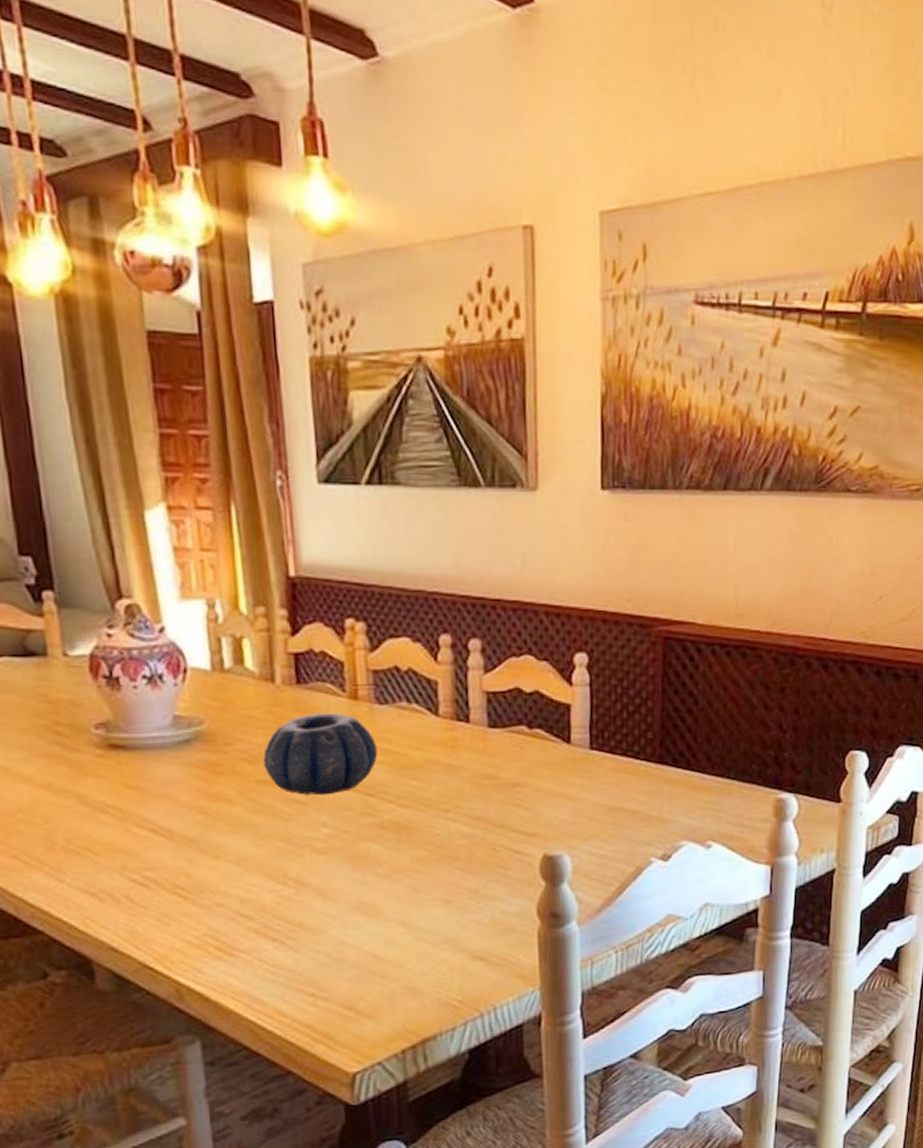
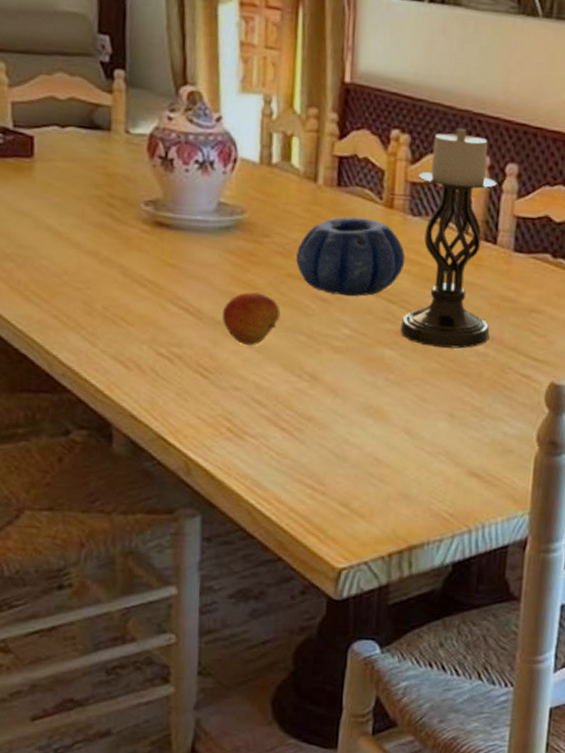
fruit: none [193,804,255,860] -> present [222,292,281,346]
candle holder: none [380,609,475,835] -> present [400,128,497,349]

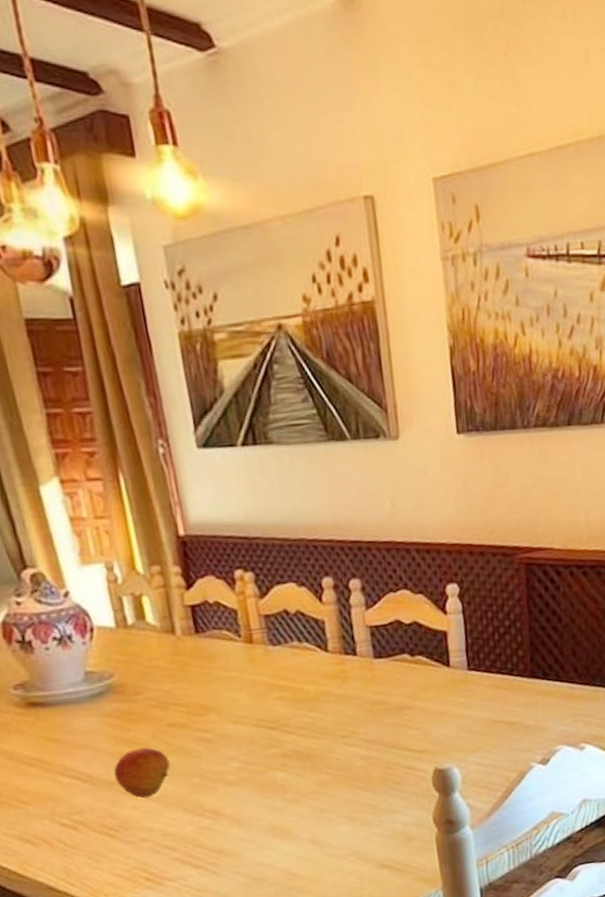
decorative bowl: present [296,216,406,297] -> none [171,657,276,734]
candle holder: present [400,128,497,349] -> none [270,556,370,761]

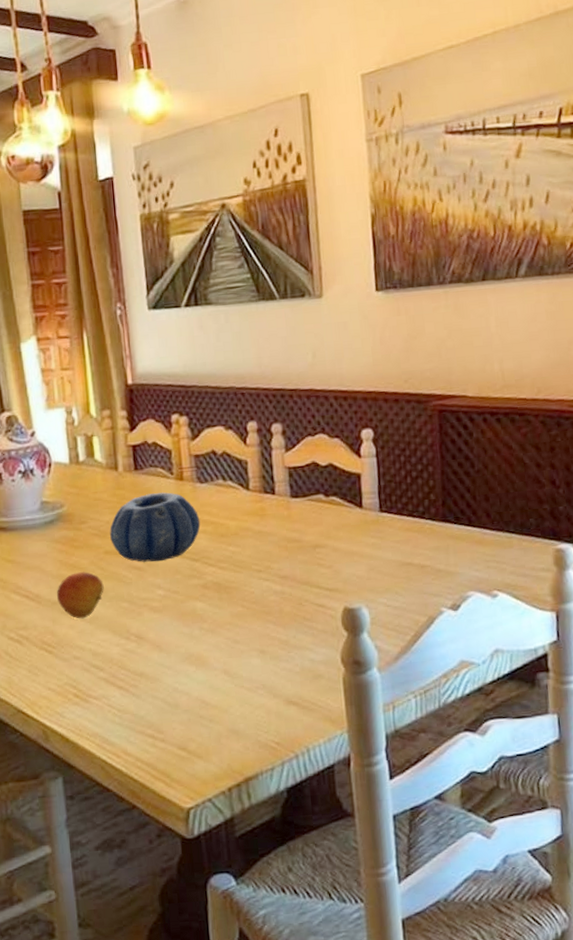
decorative bowl: none [171,657,276,734] -> present [110,492,201,562]

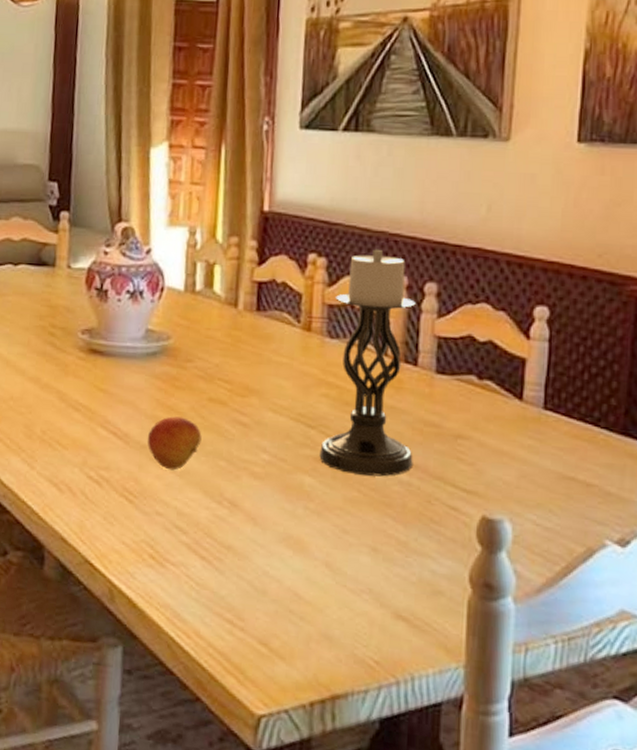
decorative bowl: present [110,492,201,562] -> none [217,340,324,421]
candle holder: none [200,402,283,593] -> present [319,249,416,477]

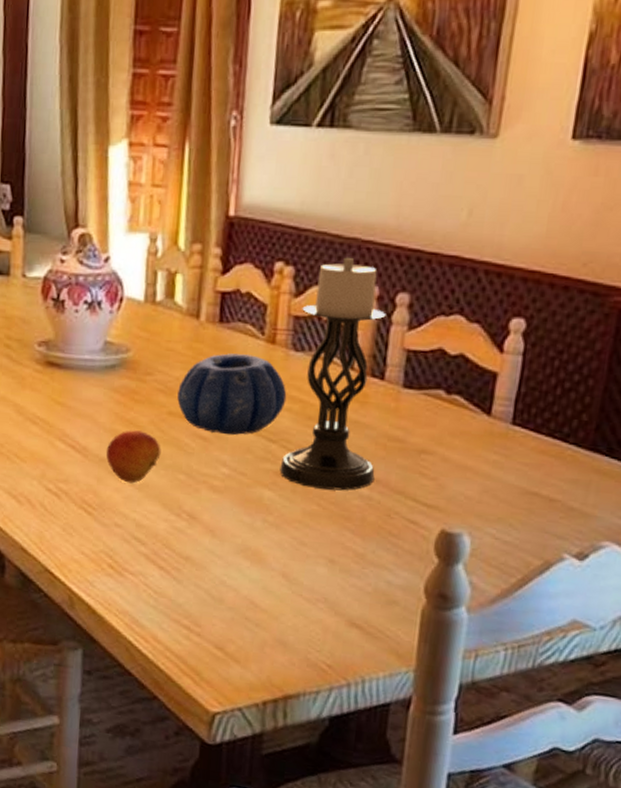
decorative bowl: none [217,340,324,421] -> present [177,353,287,436]

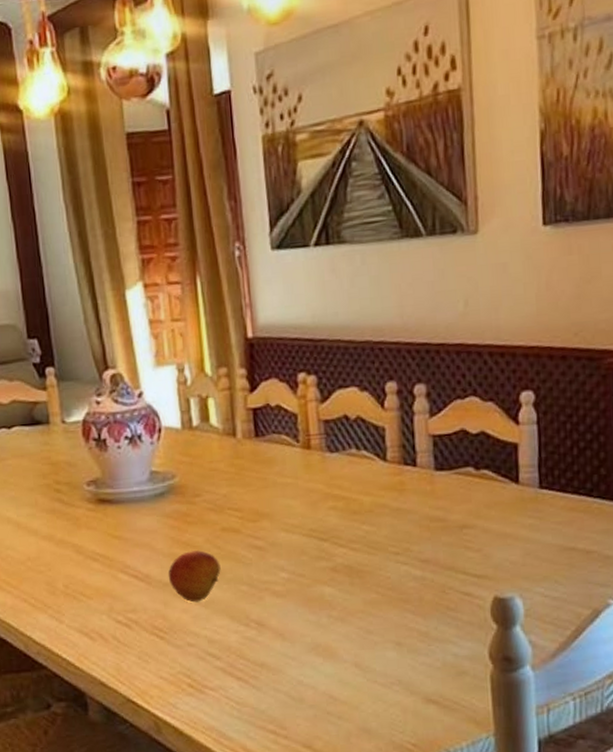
decorative bowl: present [177,353,287,436] -> none [227,462,330,541]
candle holder: present [280,257,386,491] -> none [330,359,424,578]

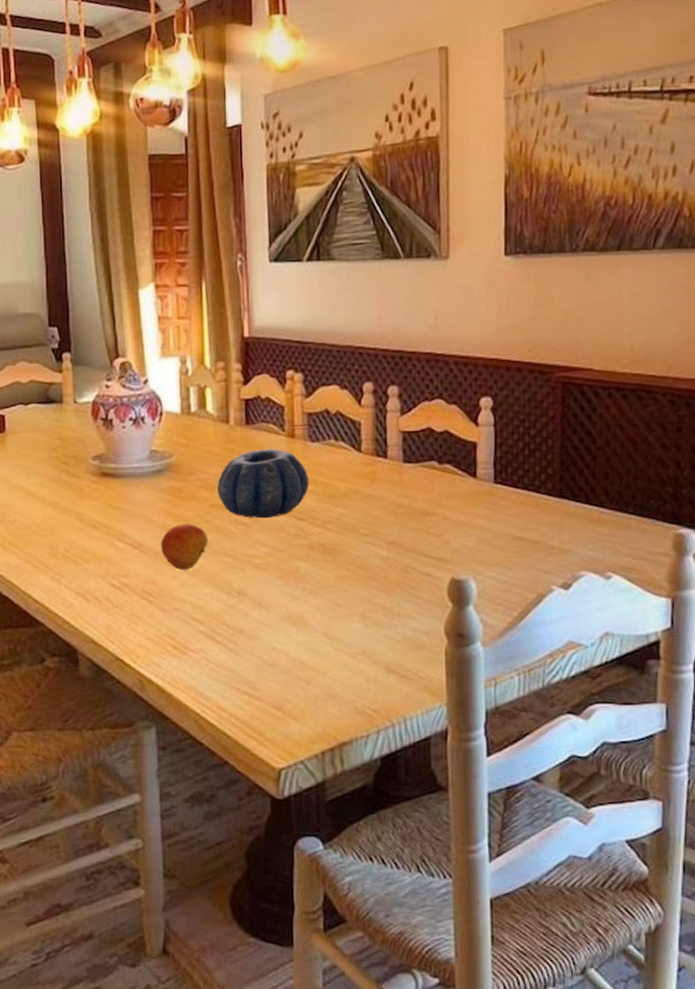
decorative bowl: none [227,462,330,541] -> present [217,449,309,519]

